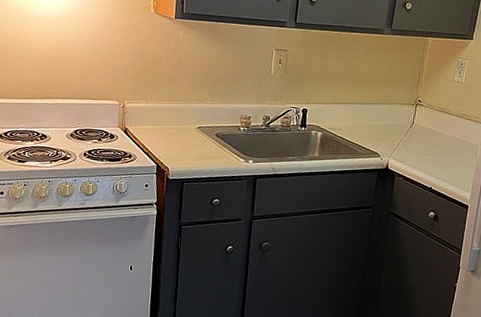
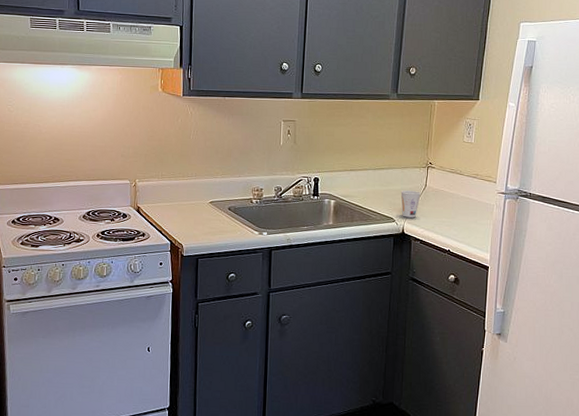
cup: none [387,126,408,154] -> present [401,190,421,218]

